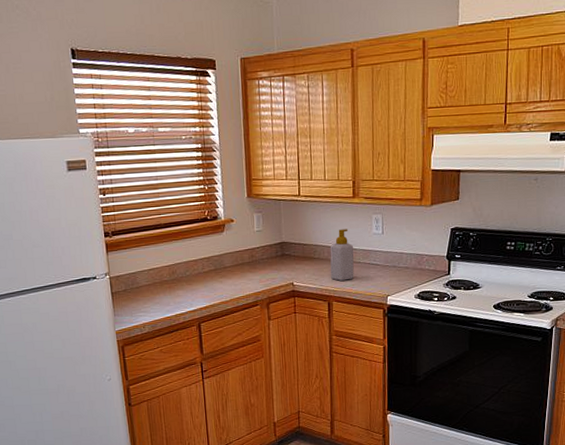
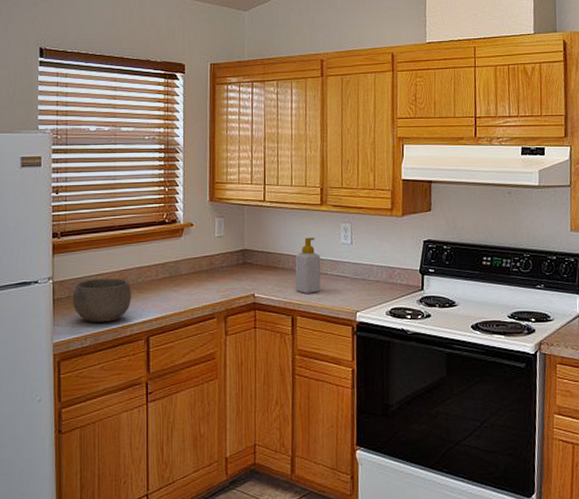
bowl: none [128,272,182,312] -> present [72,278,132,322]

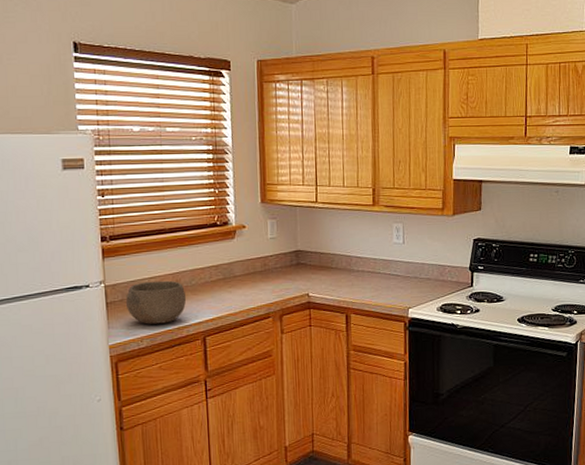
soap bottle: present [294,237,321,293] -> none [348,237,374,292]

